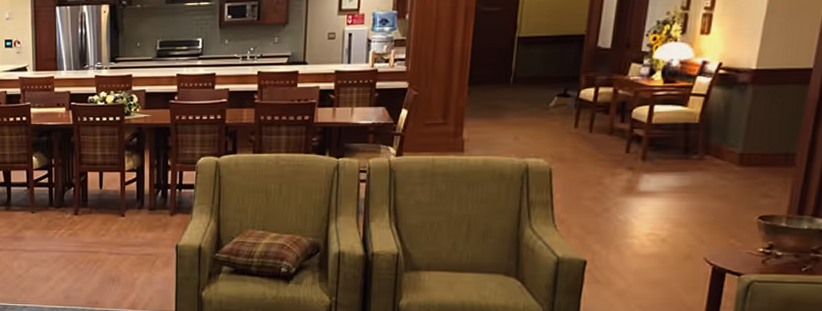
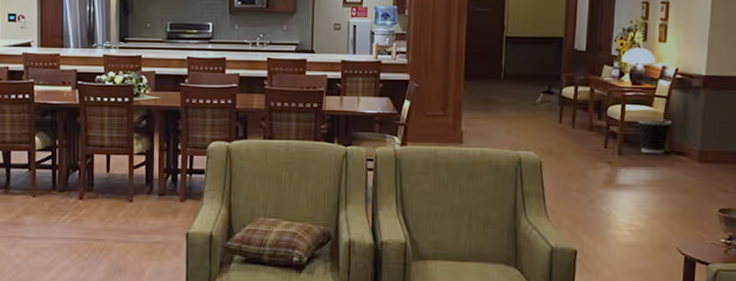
wastebasket: none [667,120,709,158] -> present [637,119,672,154]

